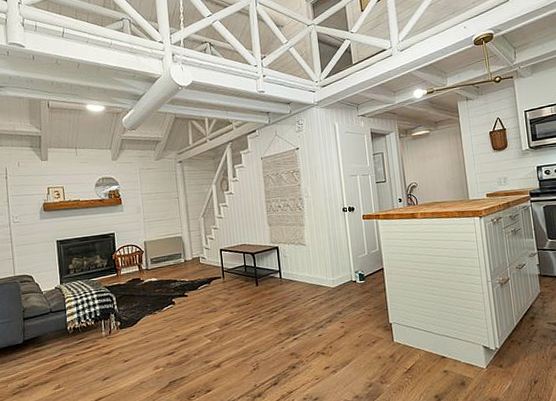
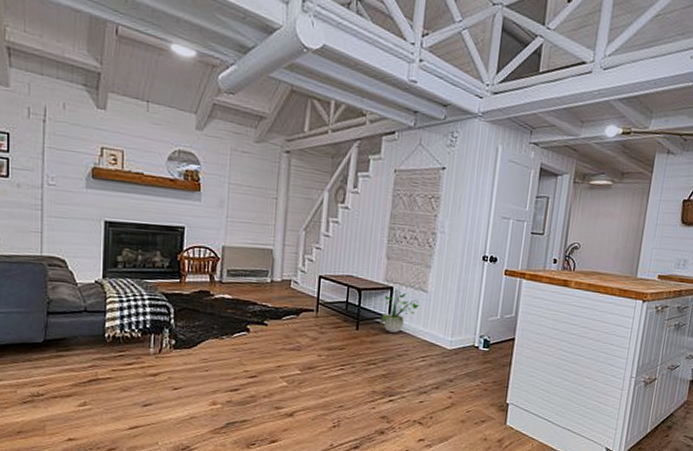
potted plant: none [273,243,301,283] -> present [380,284,419,333]

